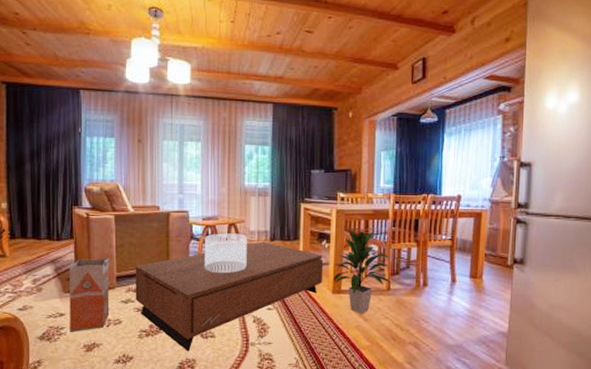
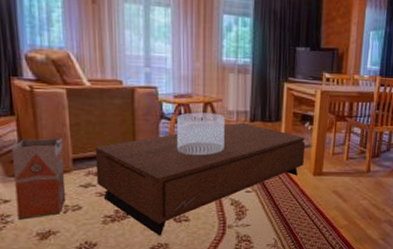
indoor plant: present [333,229,393,315] -> none [315,112,373,196]

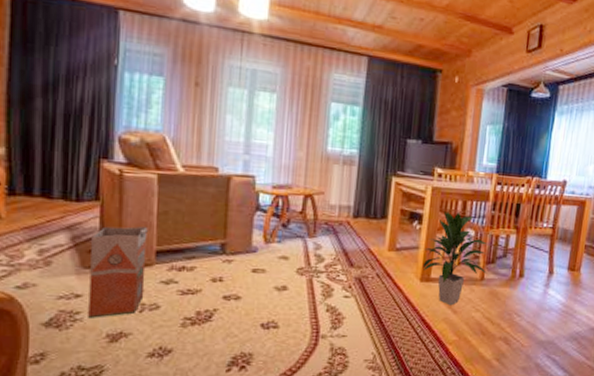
coffee table: present [95,122,306,236] -> none [179,218,413,344]
decorative bowl: present [177,112,225,156] -> none [271,205,326,254]
indoor plant: none [315,112,373,196] -> present [422,211,488,306]

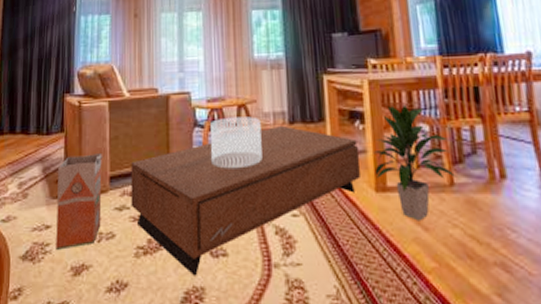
coffee table: none [179,218,413,344] -> present [131,125,360,276]
decorative bowl: none [271,205,326,254] -> present [211,117,262,169]

